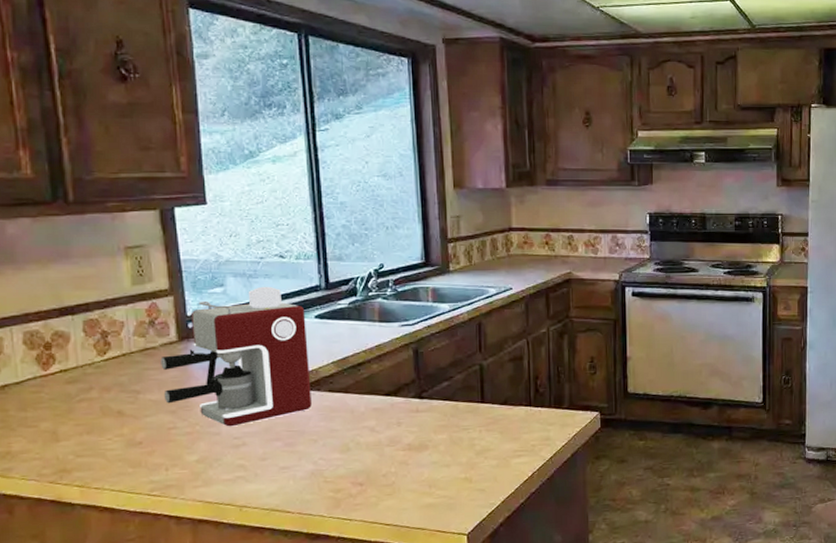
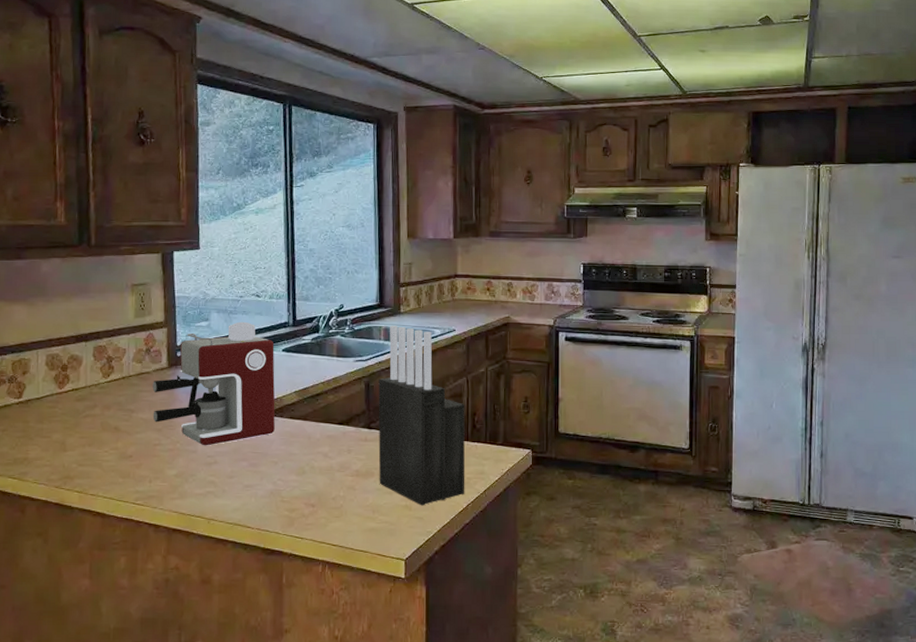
knife block: none [428,285,530,477] -> present [378,325,465,506]

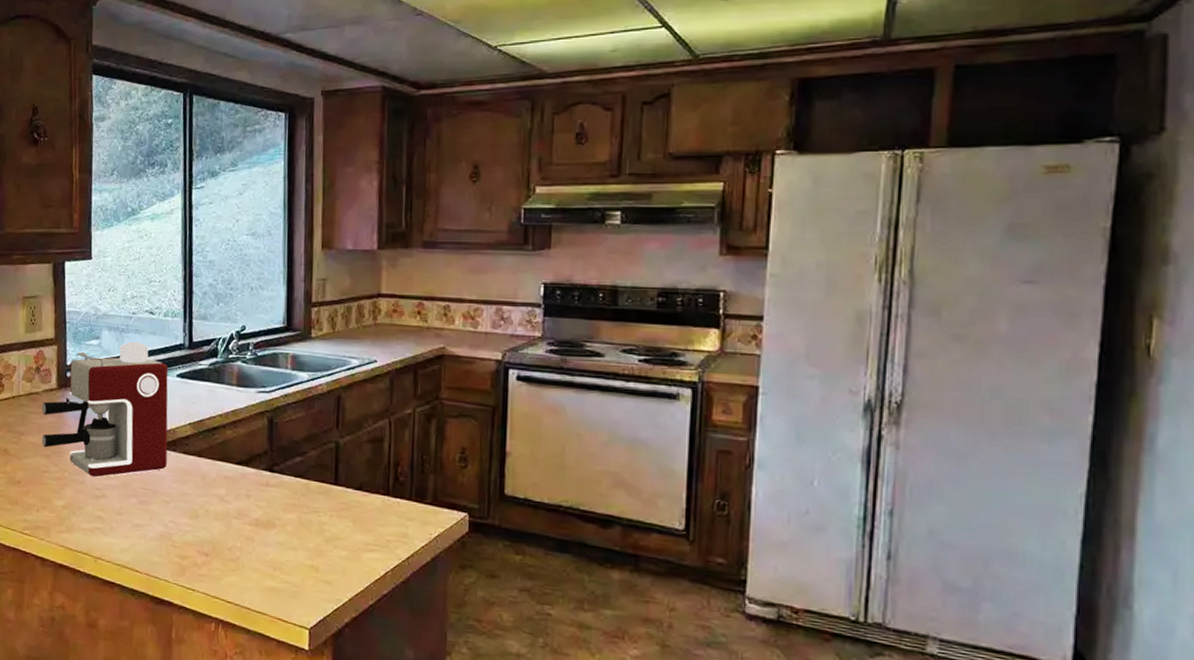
knife block: present [378,325,465,506] -> none [281,352,386,568]

